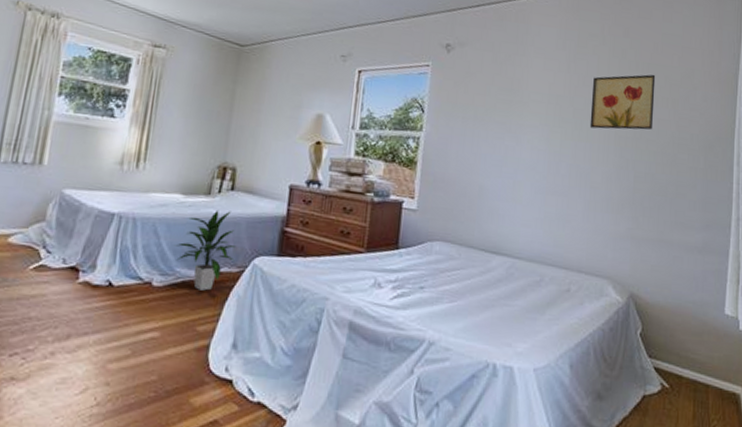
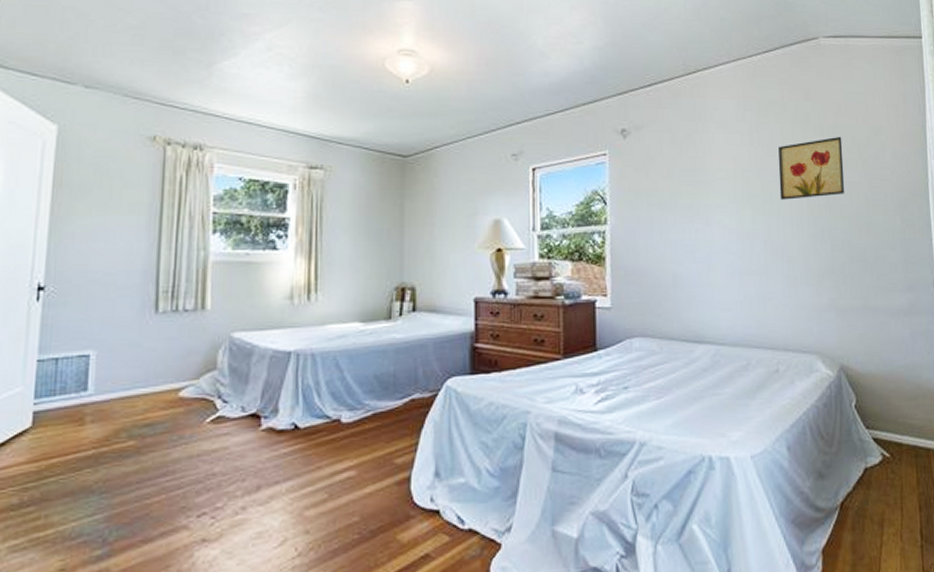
indoor plant: present [175,209,236,291] -> none [360,333,426,421]

